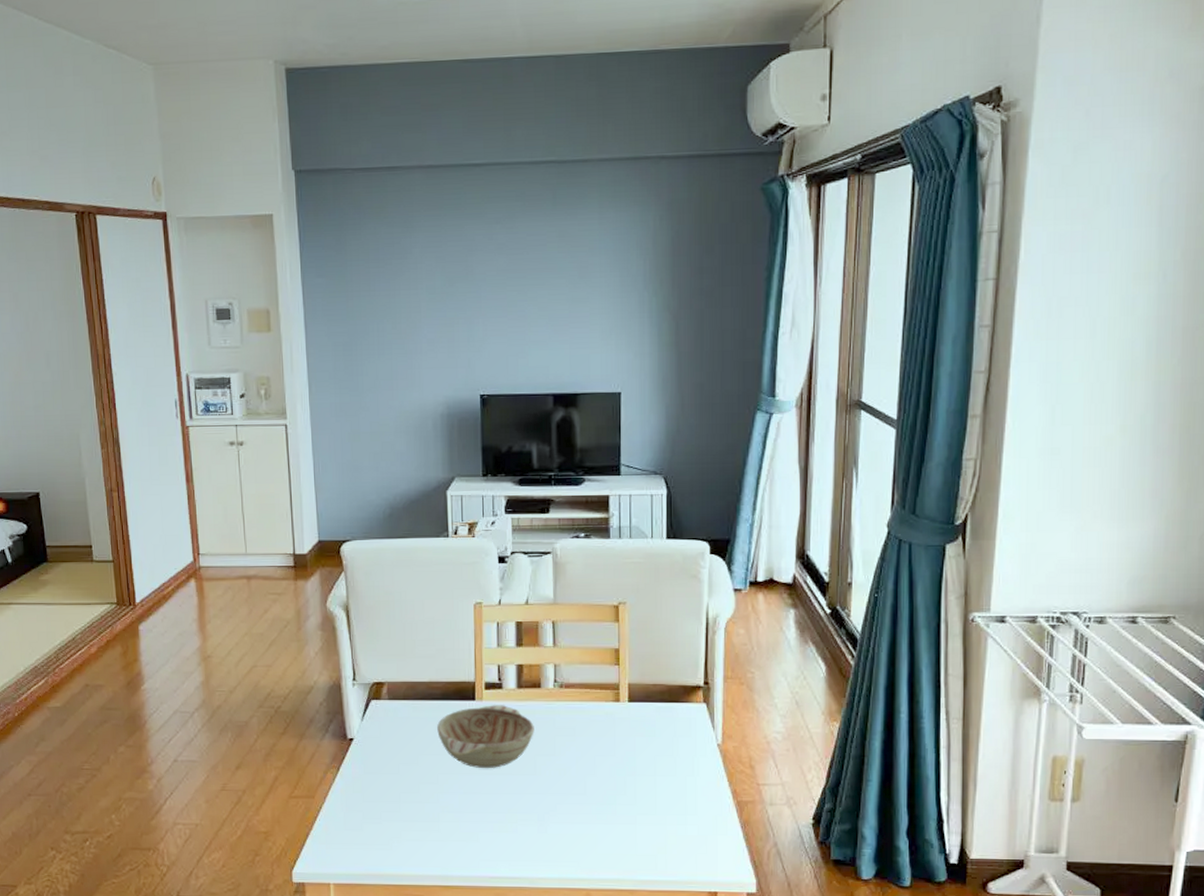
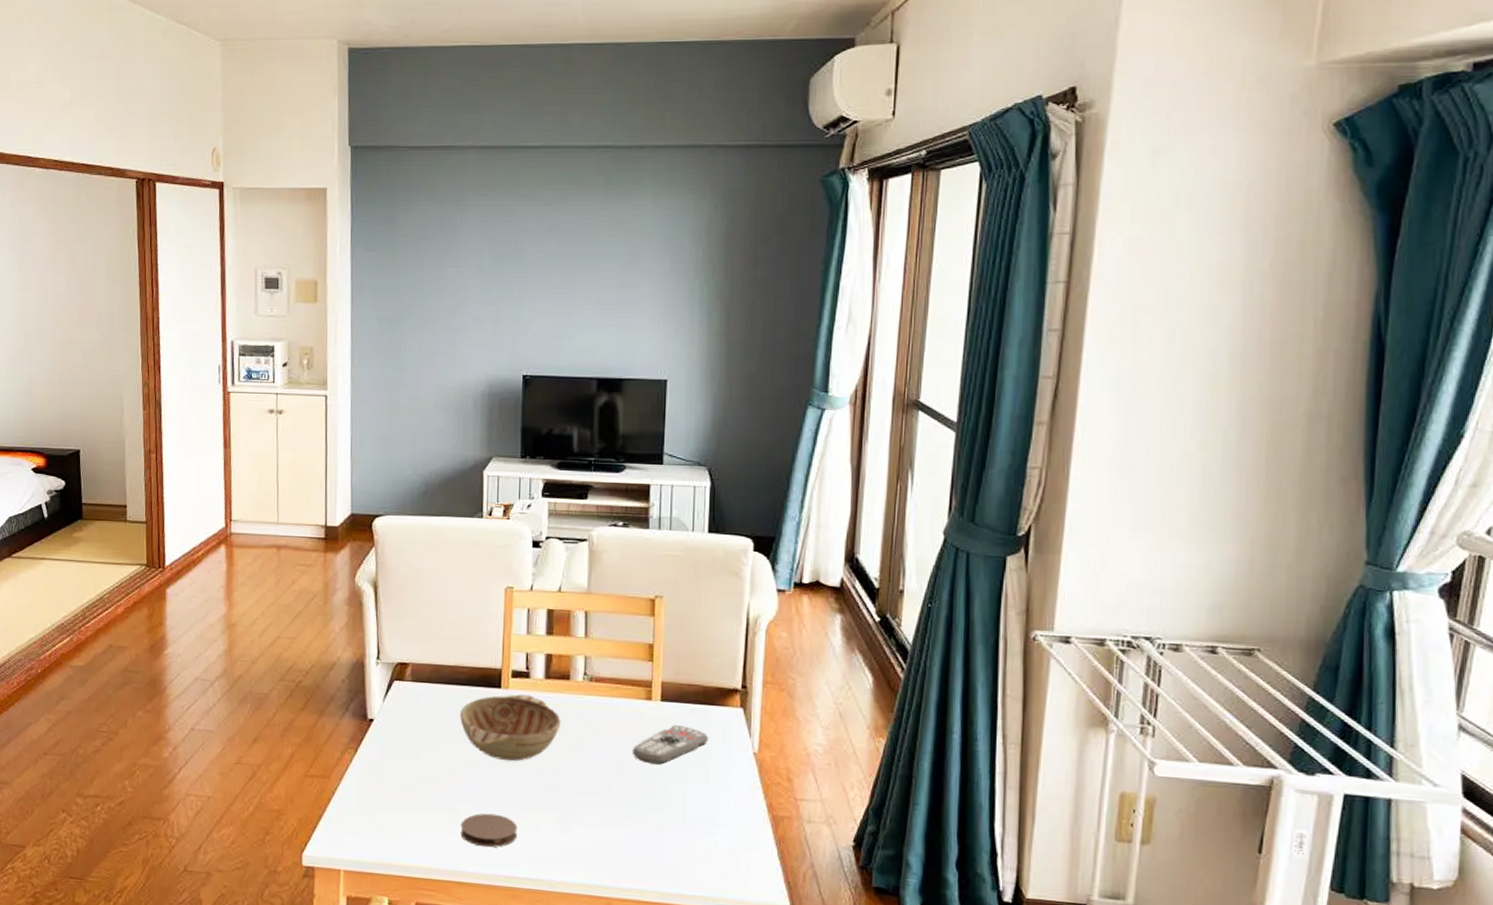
coaster: none [444,819,498,852] -> present [460,813,518,848]
remote control: none [603,724,675,762] -> present [632,725,709,765]

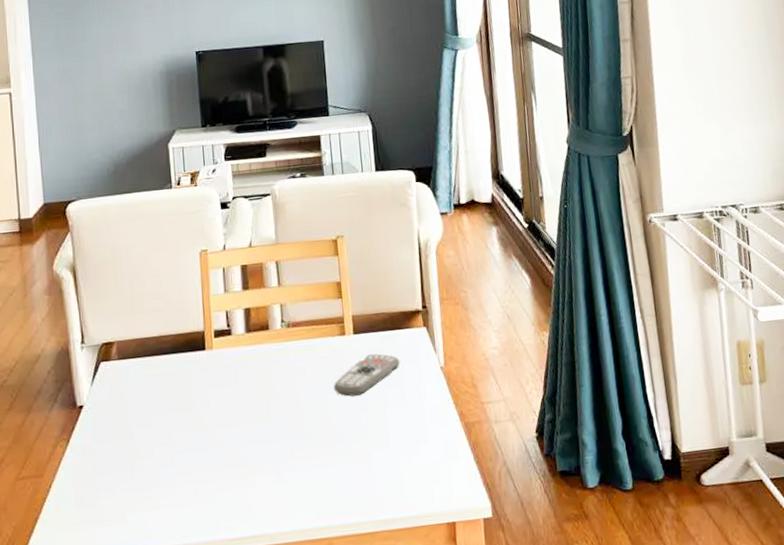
decorative bowl: present [460,694,561,761] -> none [168,351,265,422]
coaster: present [460,813,518,848] -> none [180,477,236,514]

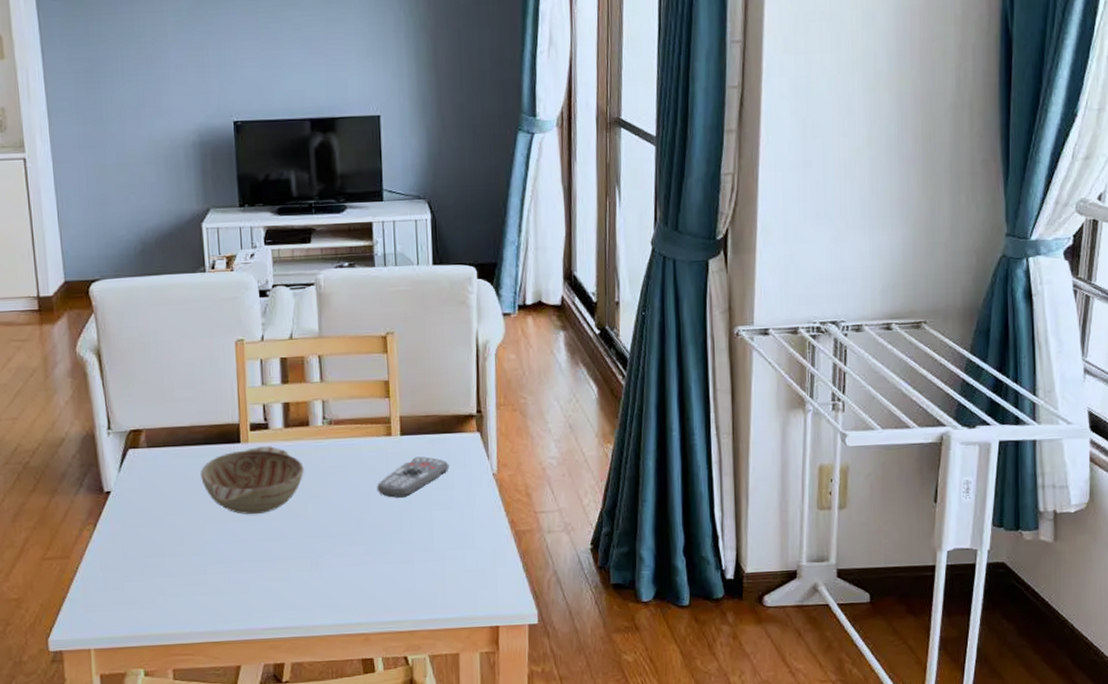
decorative bowl: none [168,351,265,422] -> present [201,446,304,514]

